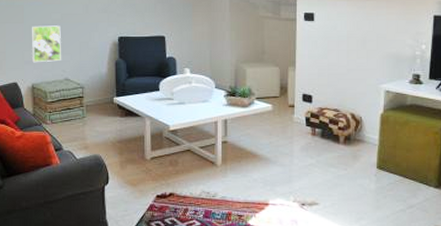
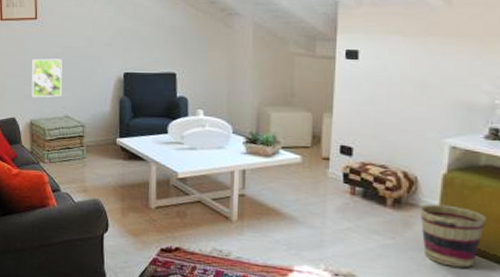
basket: none [364,138,414,189] -> present [419,204,487,268]

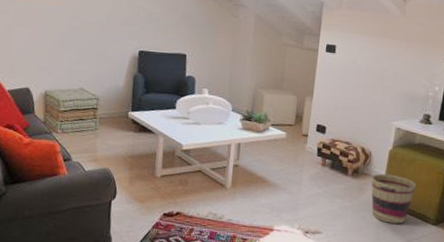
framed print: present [31,59,62,98] -> none [47,31,80,70]

